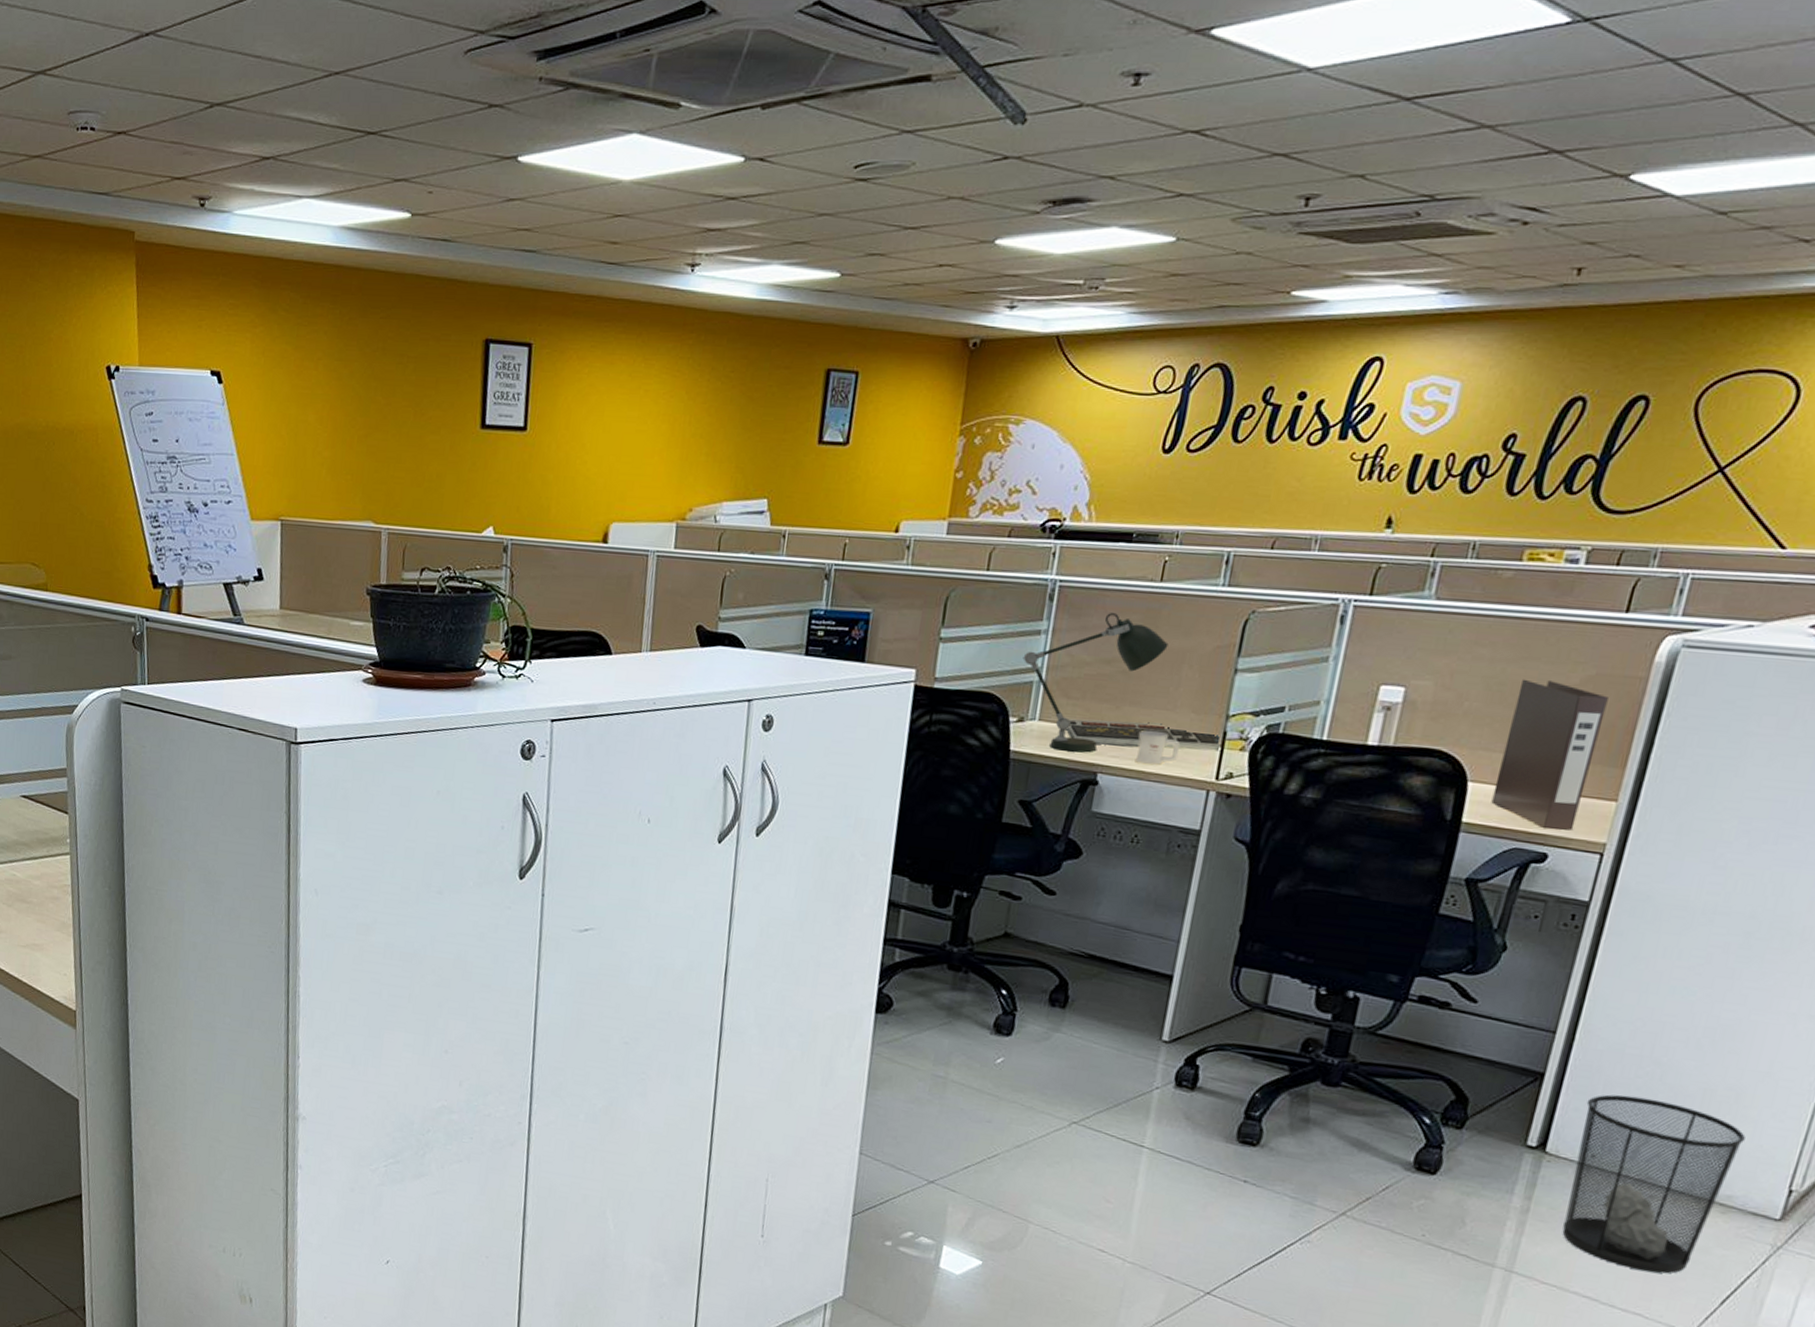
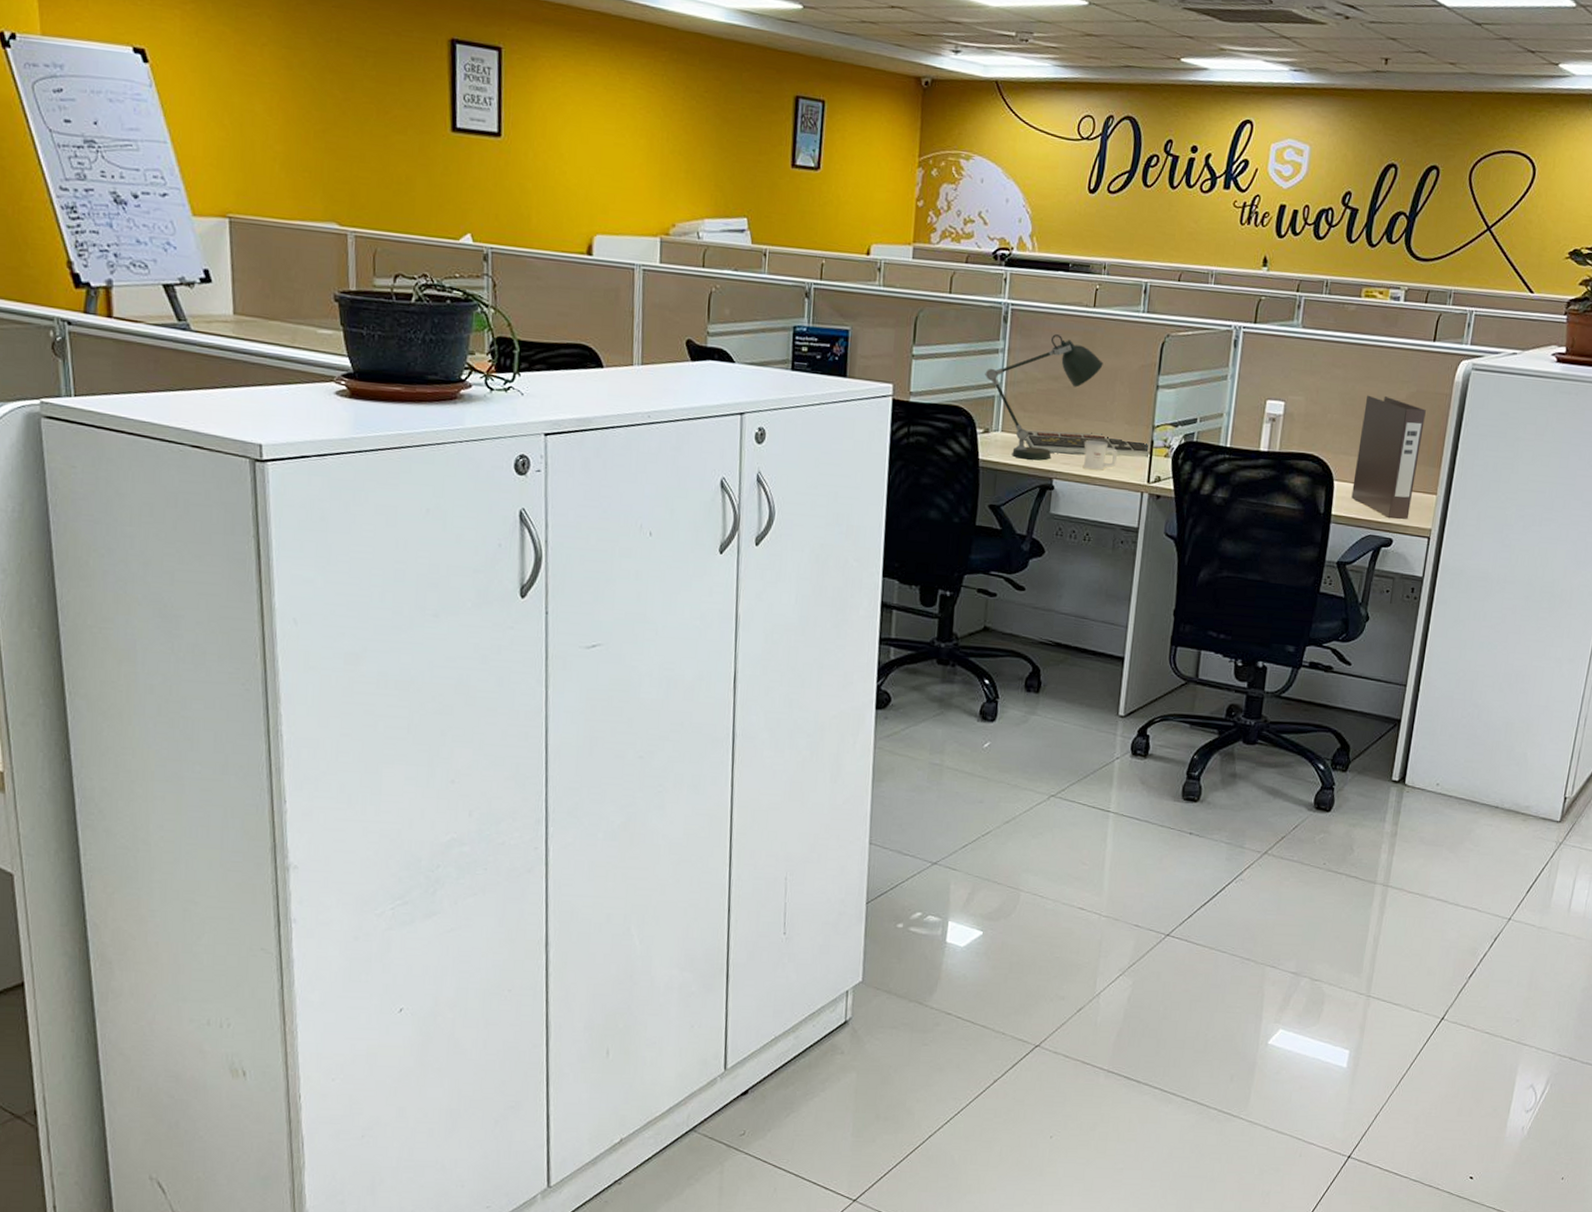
waste bin: present [1562,1094,1745,1274] -> none [1420,732,1535,874]

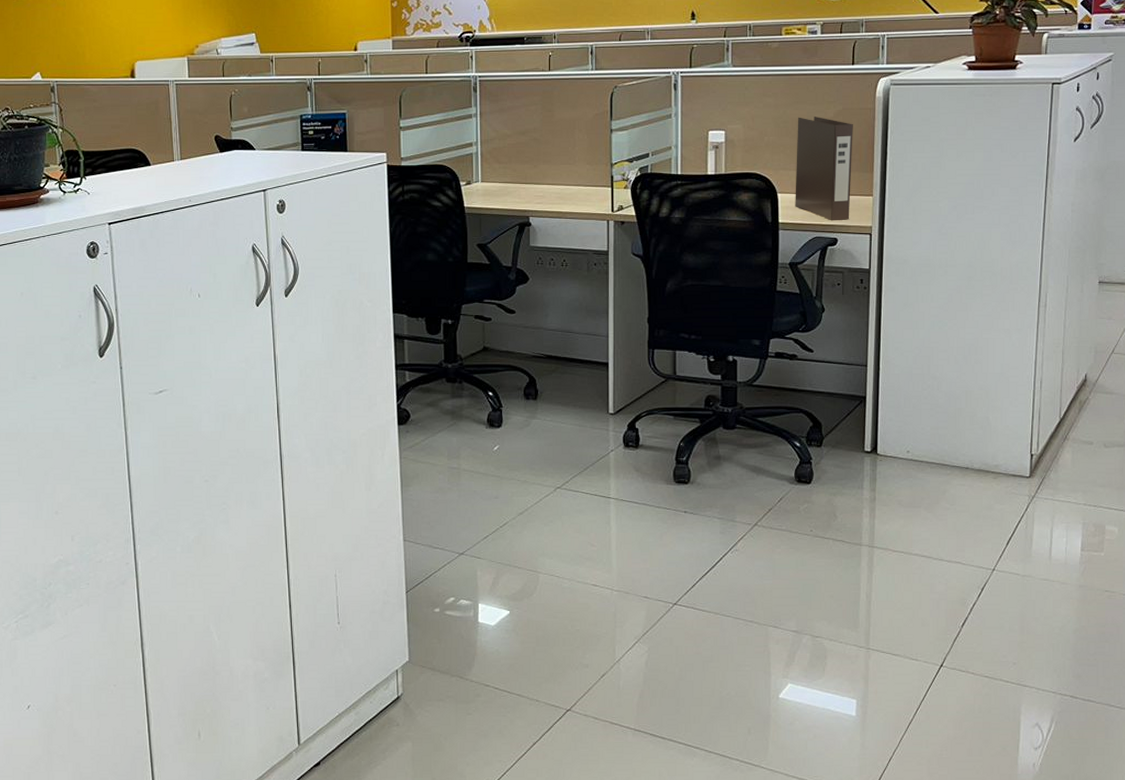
desk lamp: present [985,334,1103,461] -> none [462,97,562,203]
computer keyboard: present [1023,430,1149,458] -> none [501,175,611,195]
mug: present [1082,439,1118,472] -> none [553,180,583,207]

